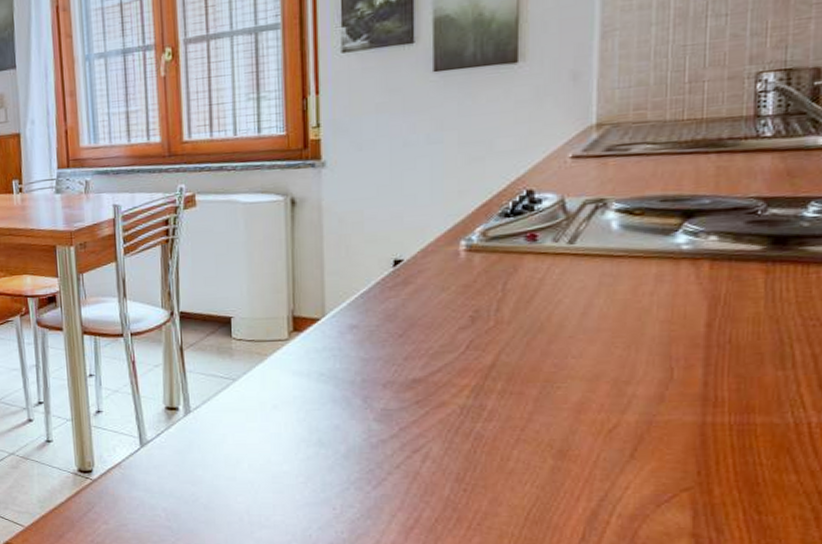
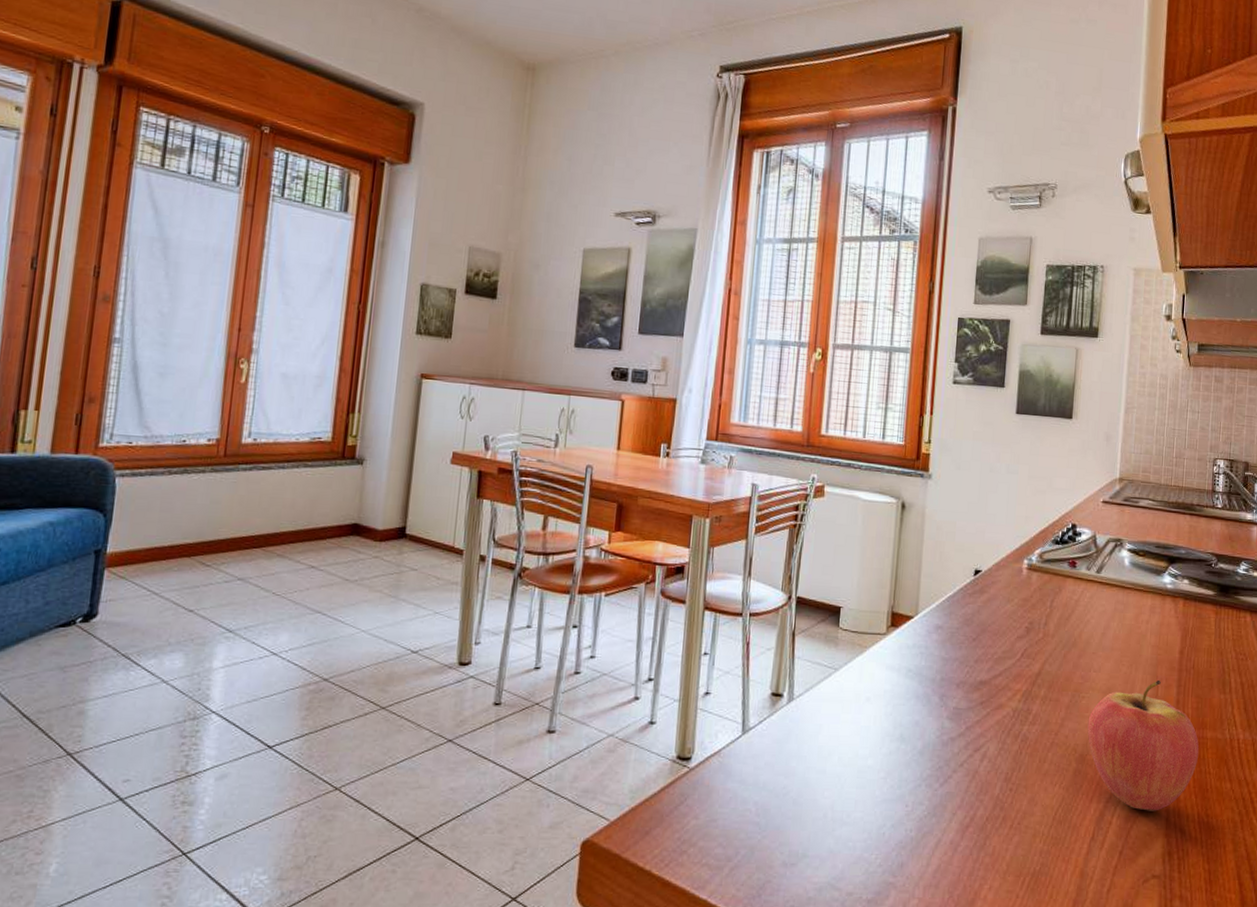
fruit: none [567,360,743,509] -> present [1087,679,1200,811]

